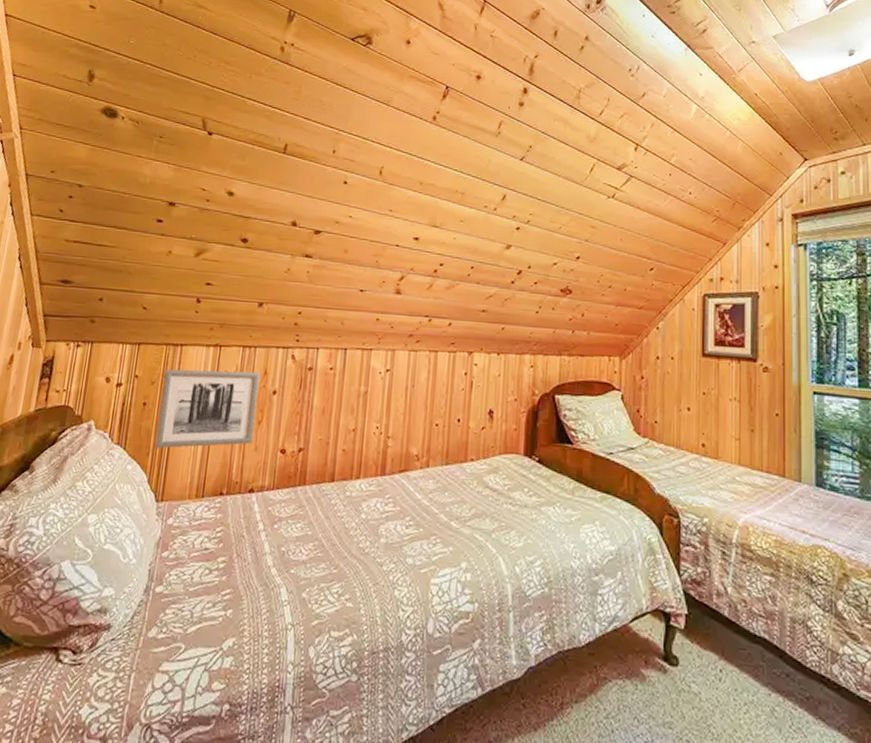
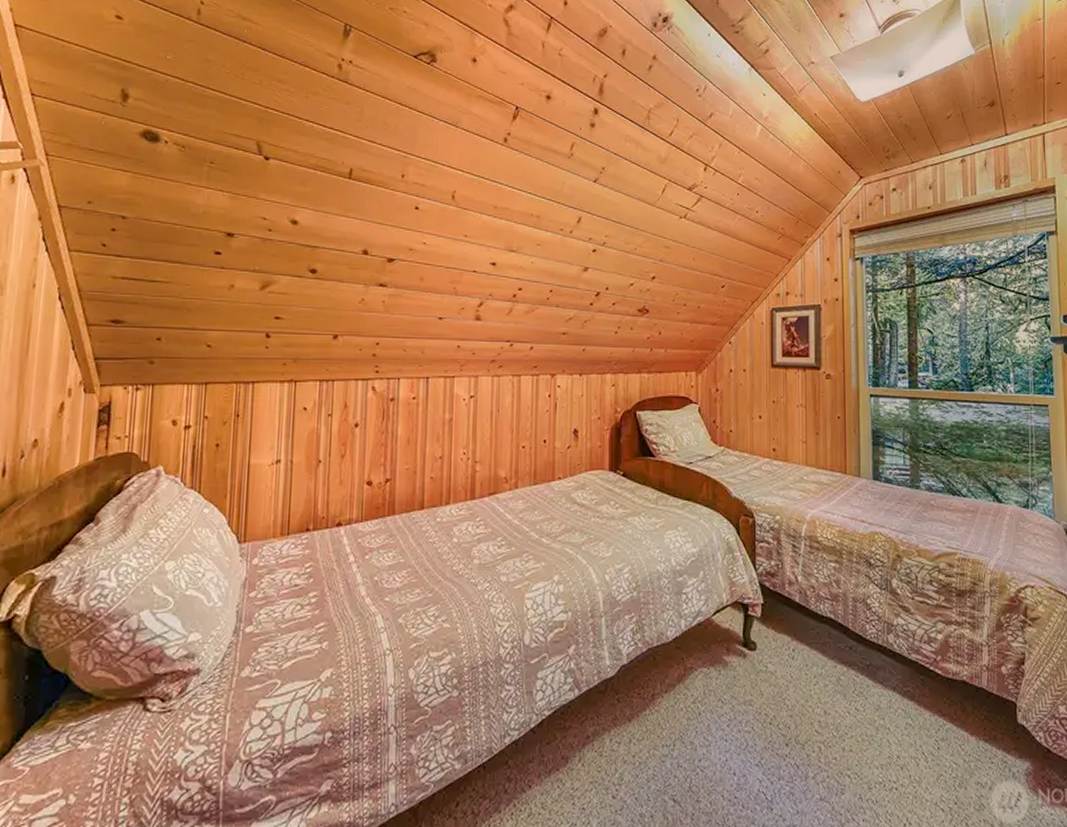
wall art: present [155,369,261,449] -> none [232,405,341,489]

